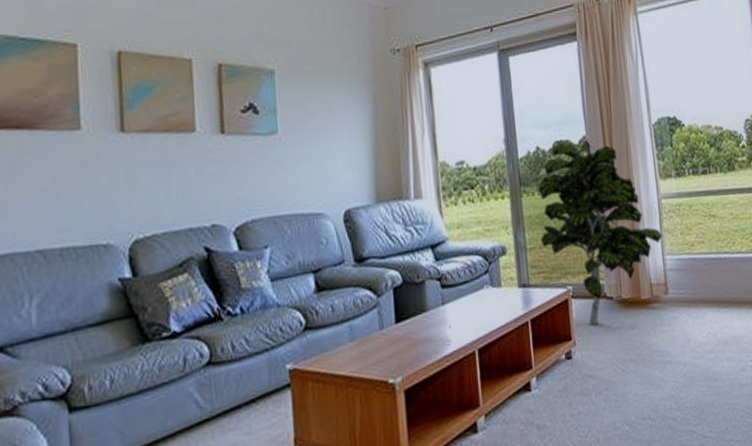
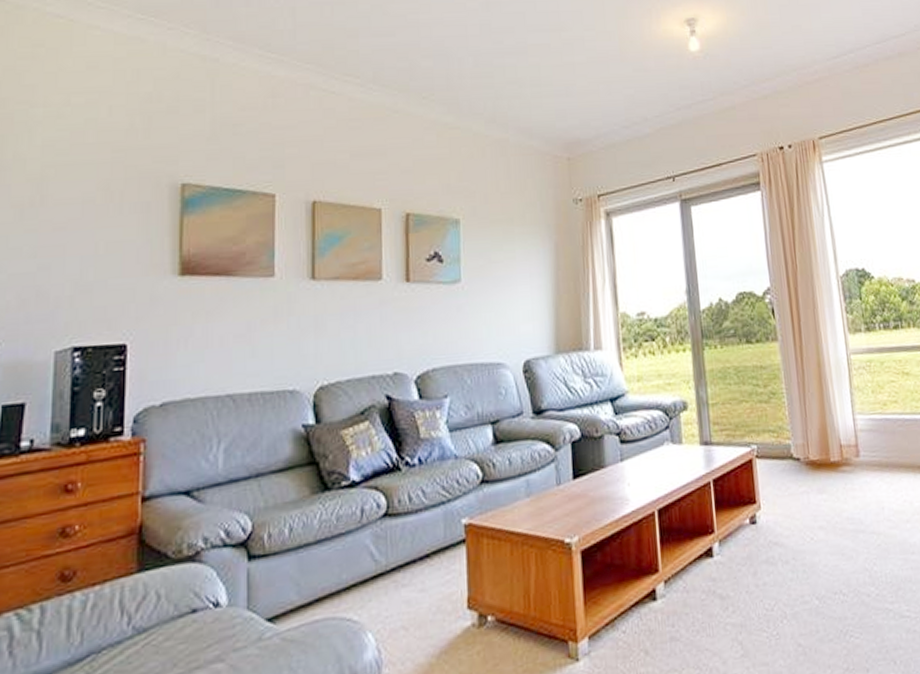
indoor plant: present [538,139,663,325] -> none [721,291,853,488]

